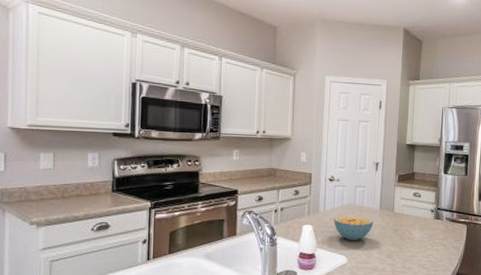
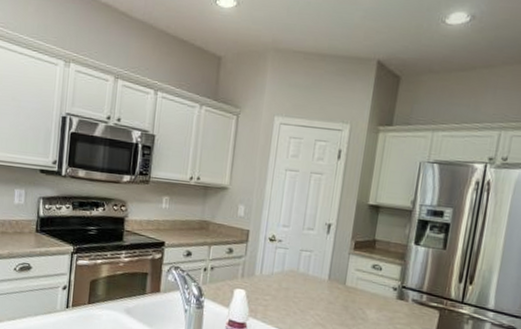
cereal bowl: present [334,215,374,241] -> none [271,282,320,314]

